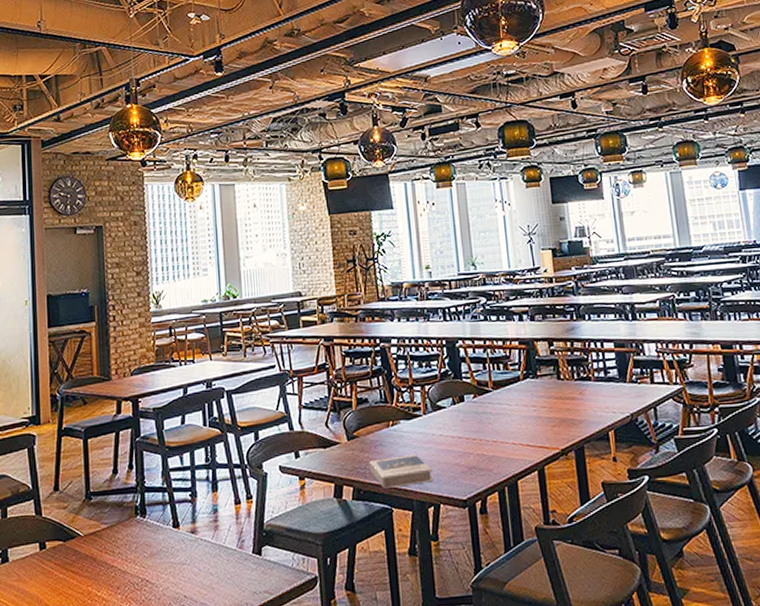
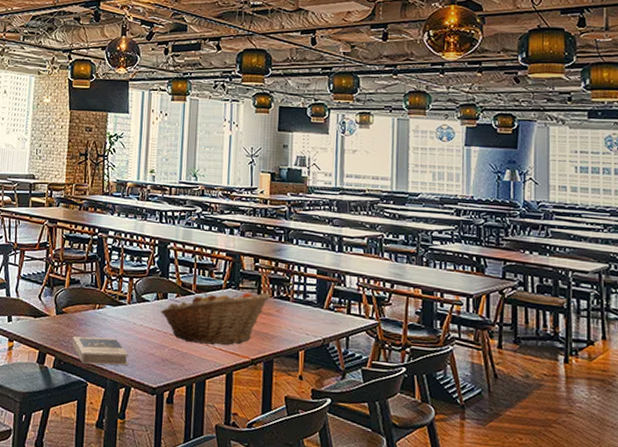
fruit basket: none [459,375,571,444] -> present [161,290,270,346]

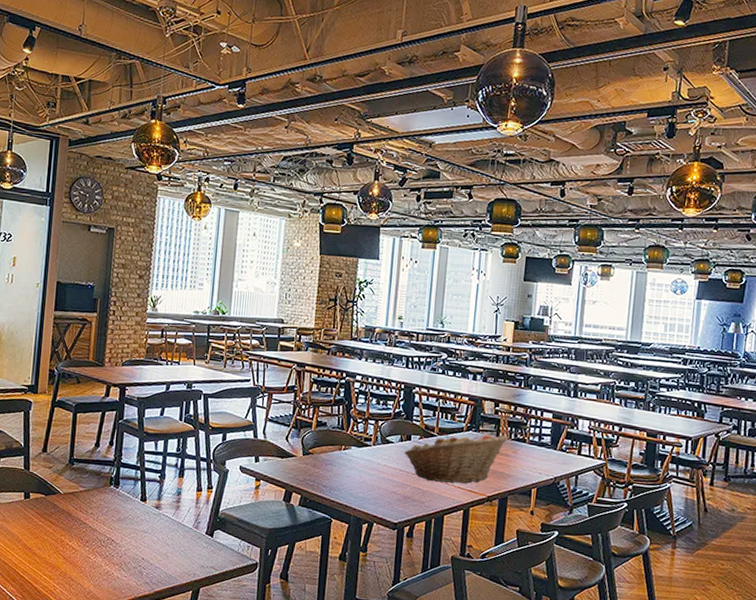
hardback book: present [72,336,129,366] -> none [317,476,373,503]

